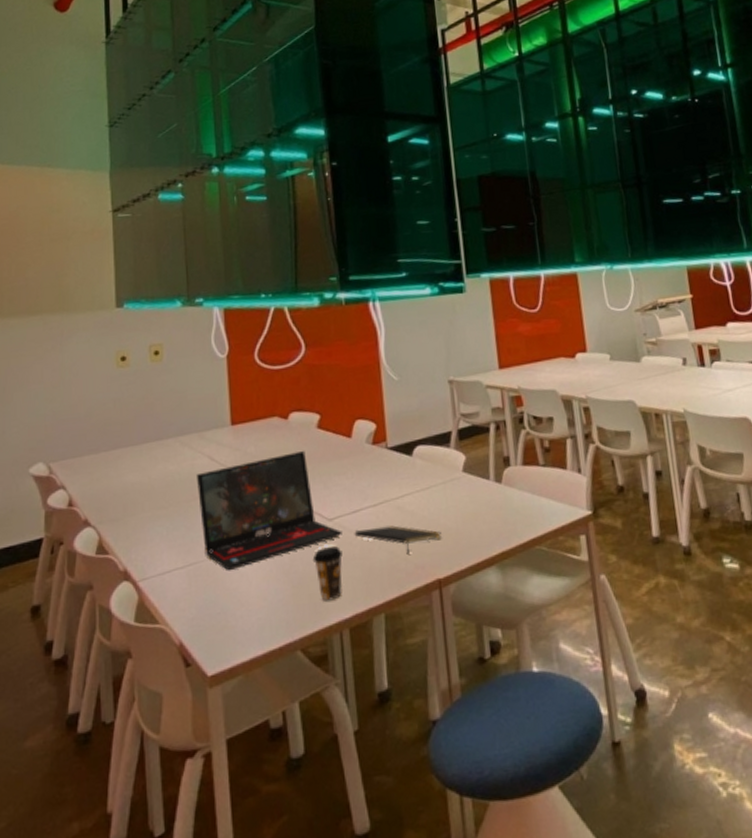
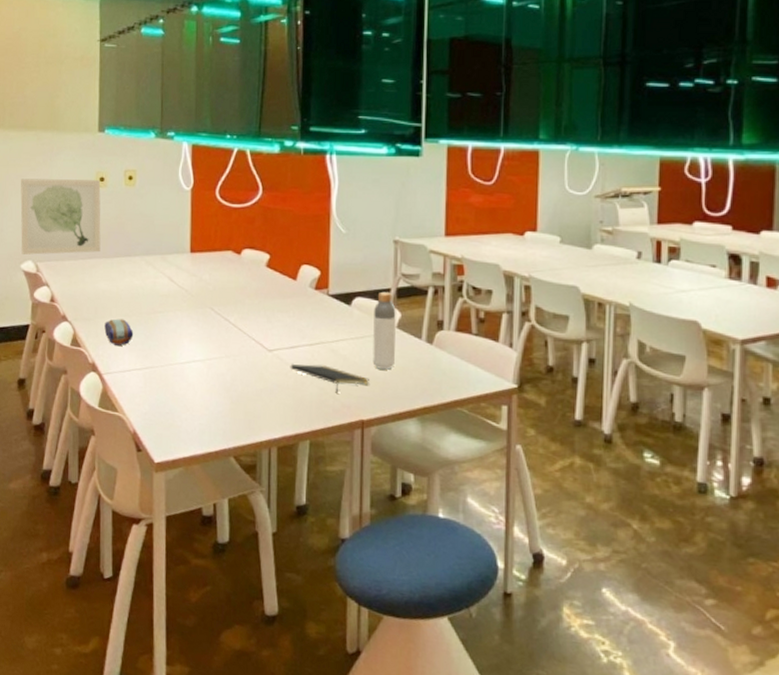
wall art: none [25,360,126,457] -> present [20,178,101,255]
pencil case: none [136,512,172,545] -> present [104,318,134,346]
laptop: present [197,450,343,571] -> none [157,285,280,380]
coffee cup: present [312,546,343,601] -> none [251,373,278,421]
bottle: none [437,435,466,520] -> present [372,291,396,370]

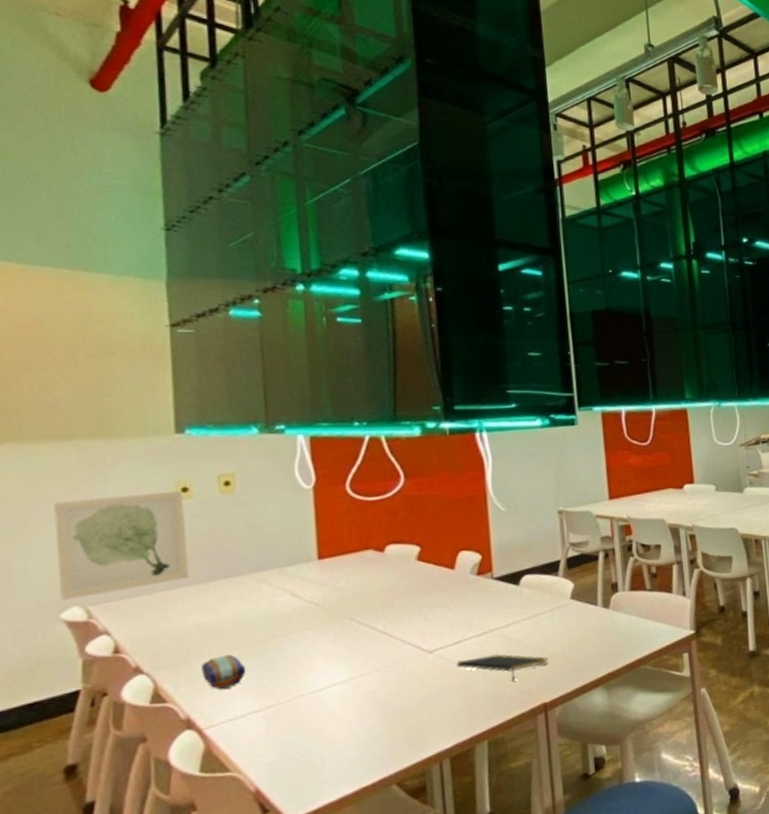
bottle: present [372,291,396,370] -> none [545,563,574,645]

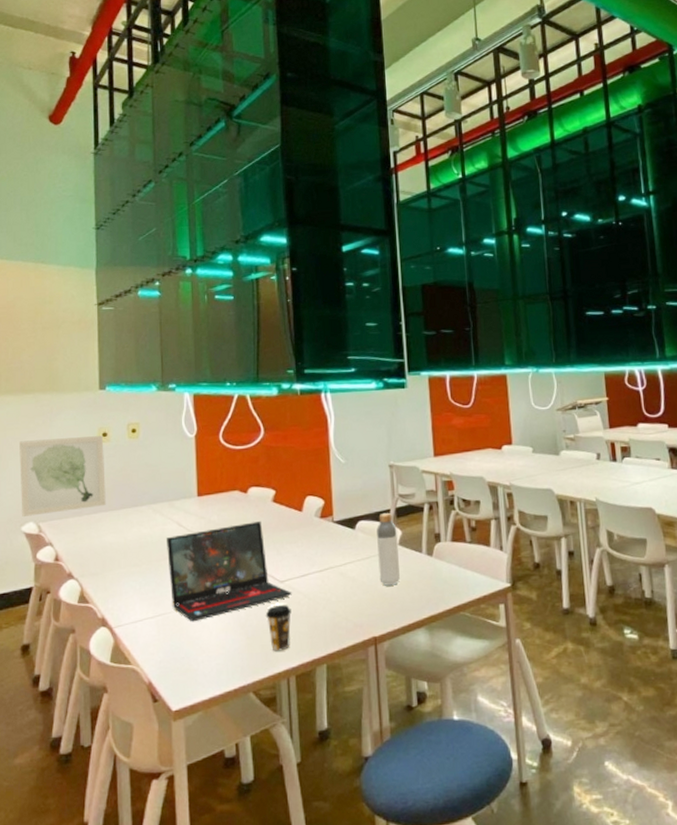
pencil case: present [201,654,246,690] -> none [113,569,144,597]
laptop: none [277,583,444,711] -> present [167,520,292,622]
coffee cup: none [410,678,443,733] -> present [265,604,291,652]
notepad: present [456,654,548,680] -> none [302,589,378,613]
bottle: none [545,563,574,645] -> present [377,512,401,586]

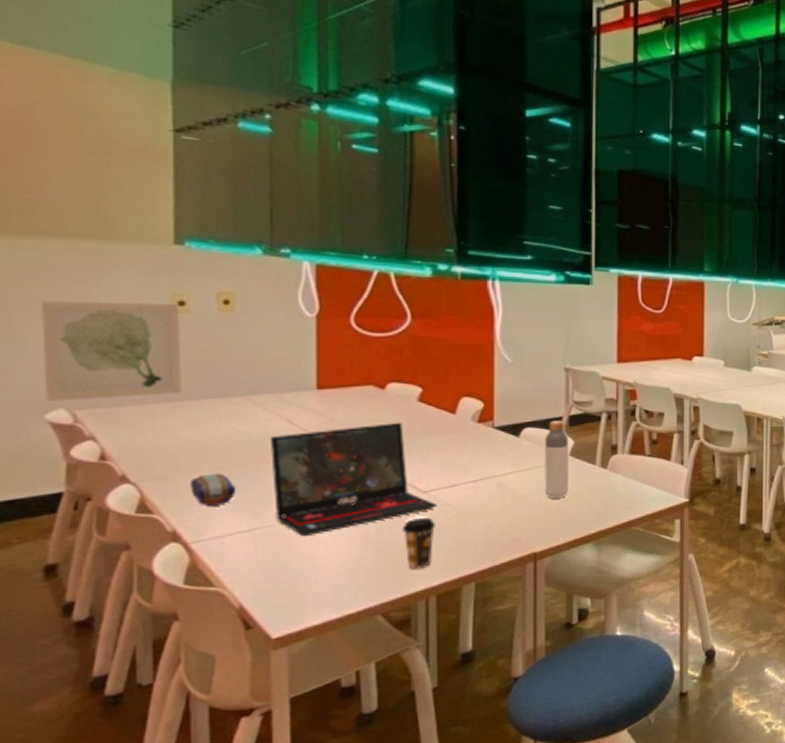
pencil case: none [113,569,144,597] -> present [190,473,236,506]

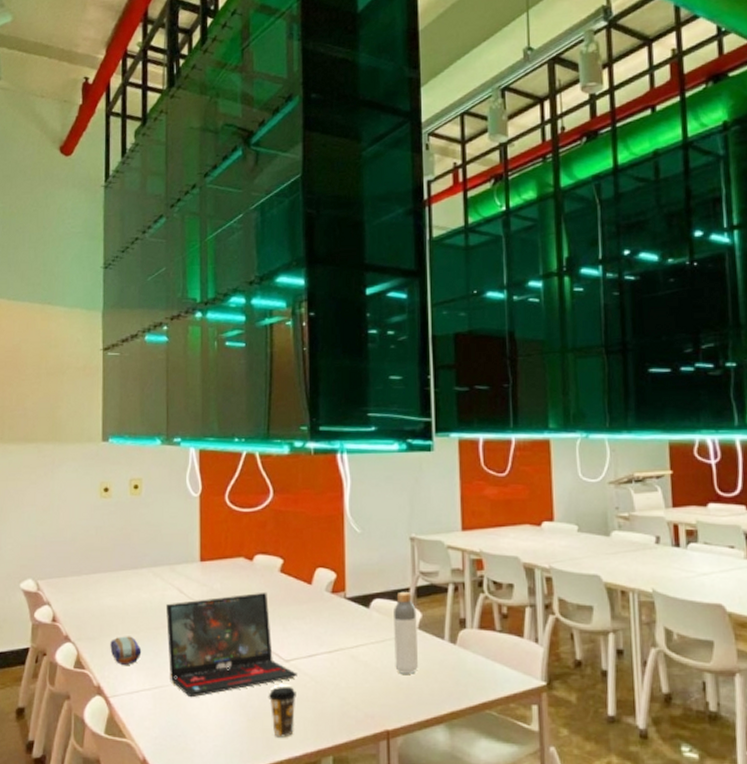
wall art: present [42,301,182,401] -> none [20,491,106,573]

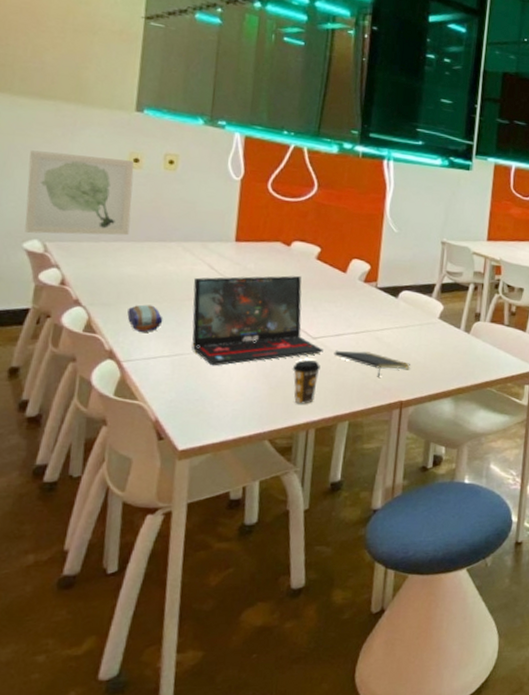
wall art: none [20,491,106,573] -> present [25,150,135,236]
notepad: none [308,673,393,701] -> present [334,350,410,376]
bottle: present [394,591,419,674] -> none [414,286,439,356]

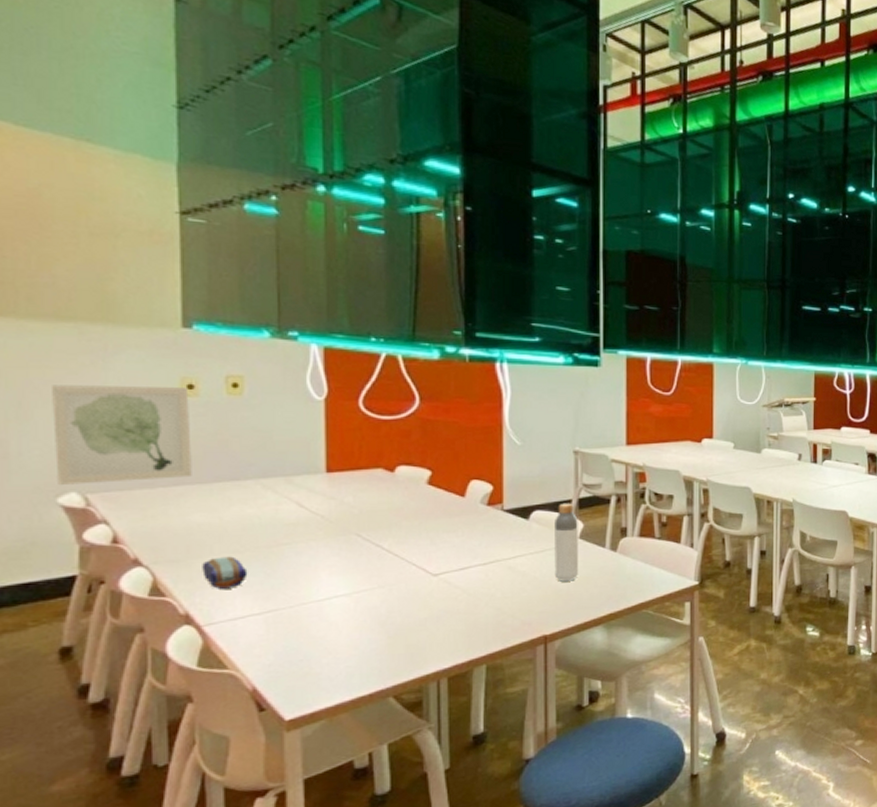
laptop: present [192,275,324,366] -> none [281,505,447,620]
coffee cup: present [292,359,320,404] -> none [412,600,446,652]
notepad: present [334,350,410,376] -> none [460,584,551,610]
bottle: none [414,286,439,356] -> present [554,503,579,582]

